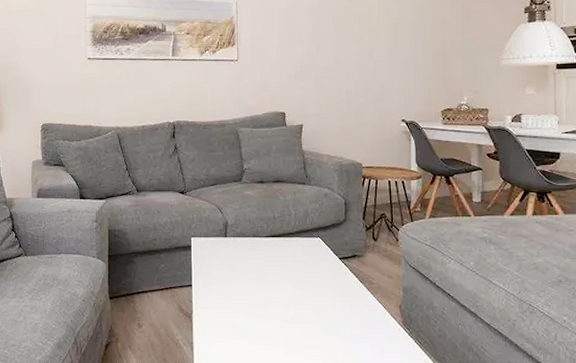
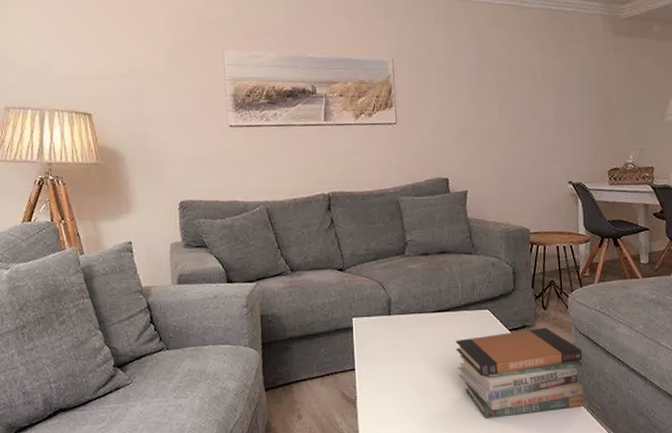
book stack: none [287,258,412,343] -> present [455,327,584,420]

